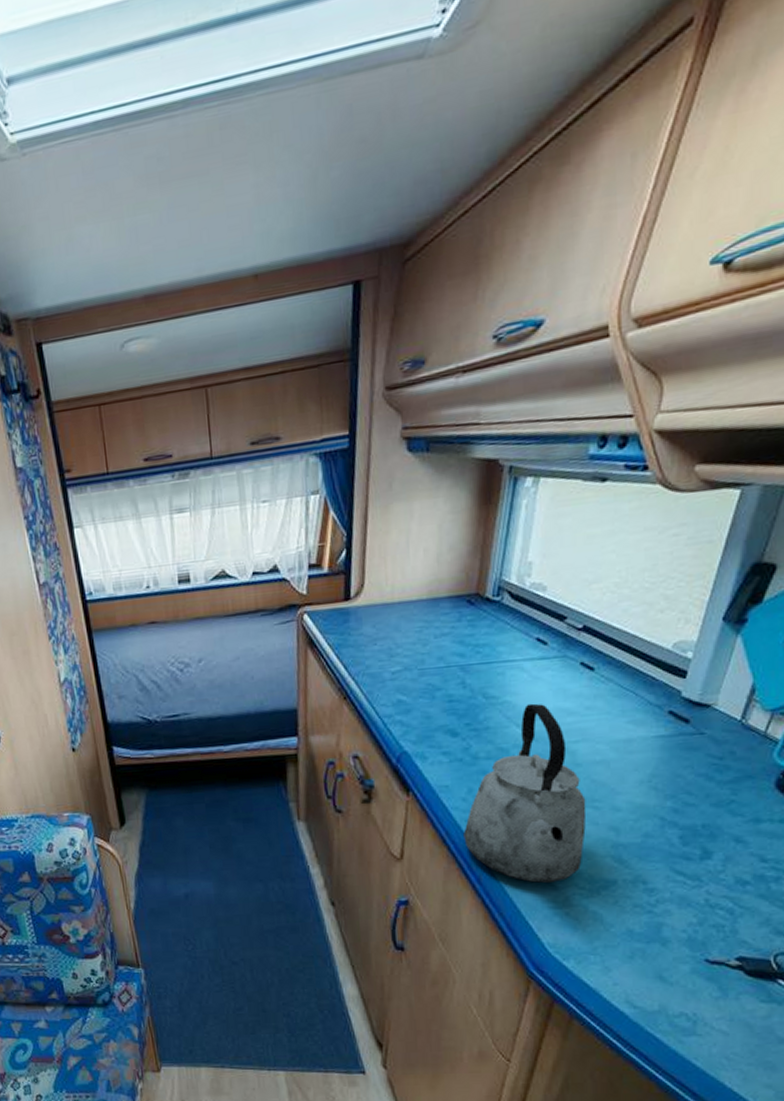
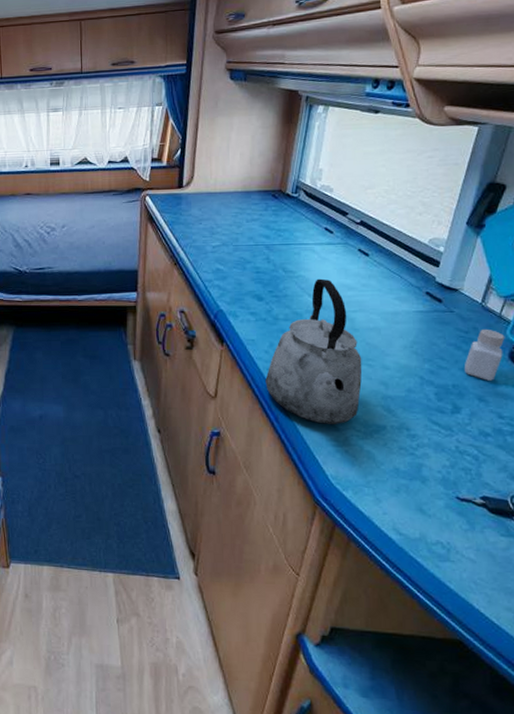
pepper shaker: none [718,752,771,817] -> present [465,328,505,381]

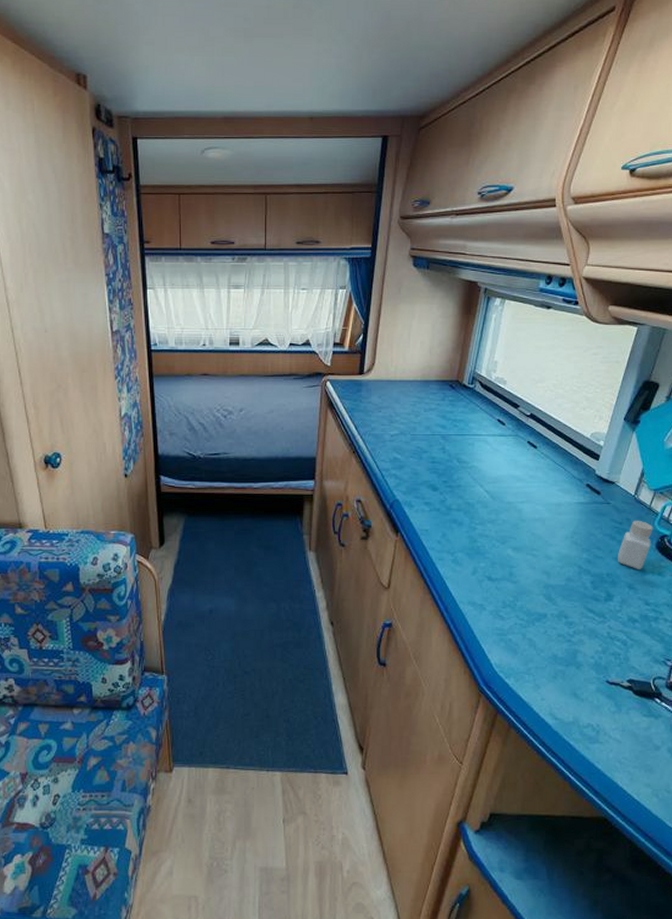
kettle: present [265,278,362,425] -> none [437,469,527,614]

